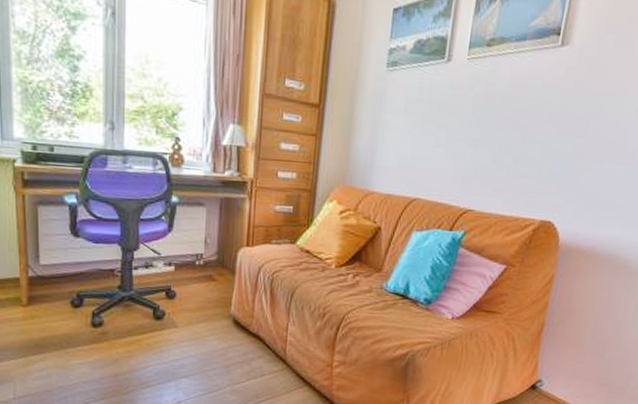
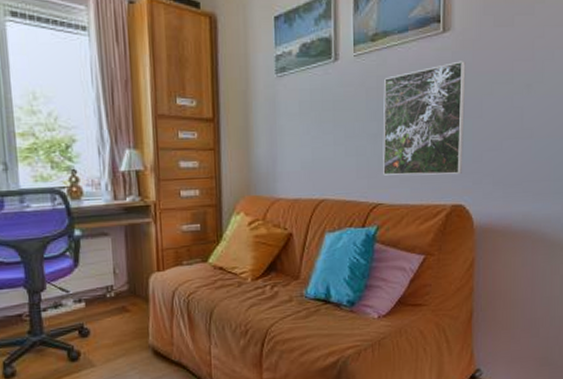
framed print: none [478,77,579,191] -> present [383,61,466,176]

